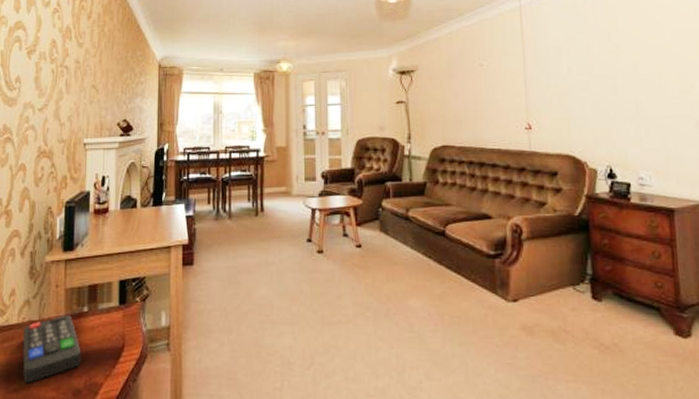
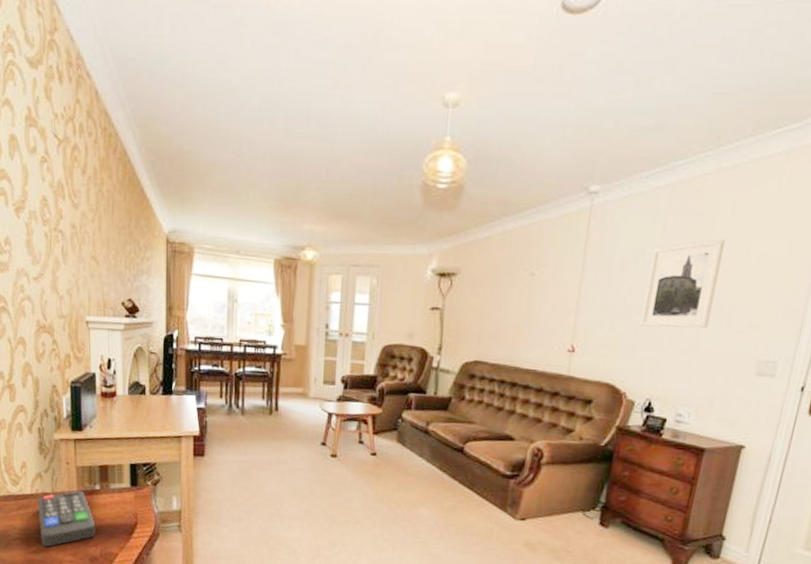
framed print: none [580,22,646,100] -> present [640,239,725,329]

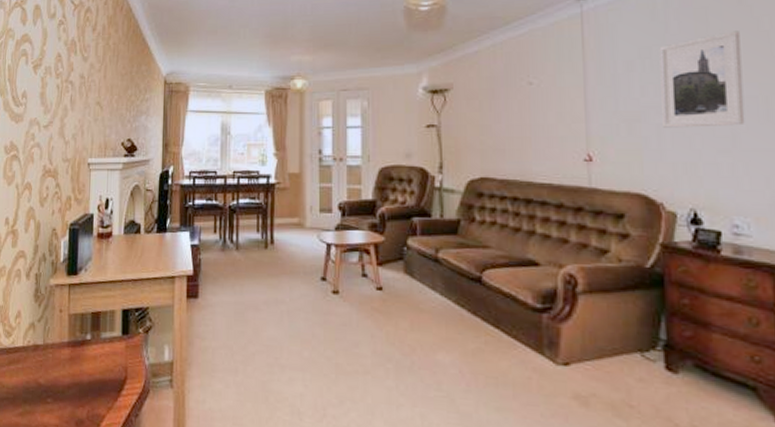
remote control: present [37,491,96,547] -> none [27,342,84,409]

